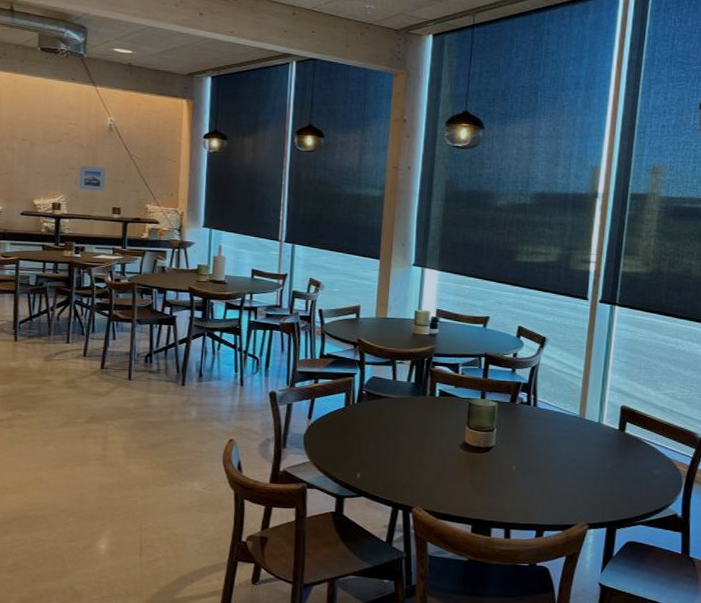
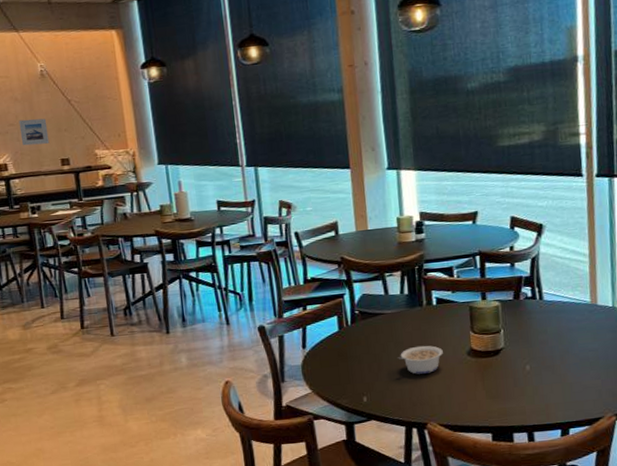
legume: none [394,432,438,460] -> present [397,345,443,374]

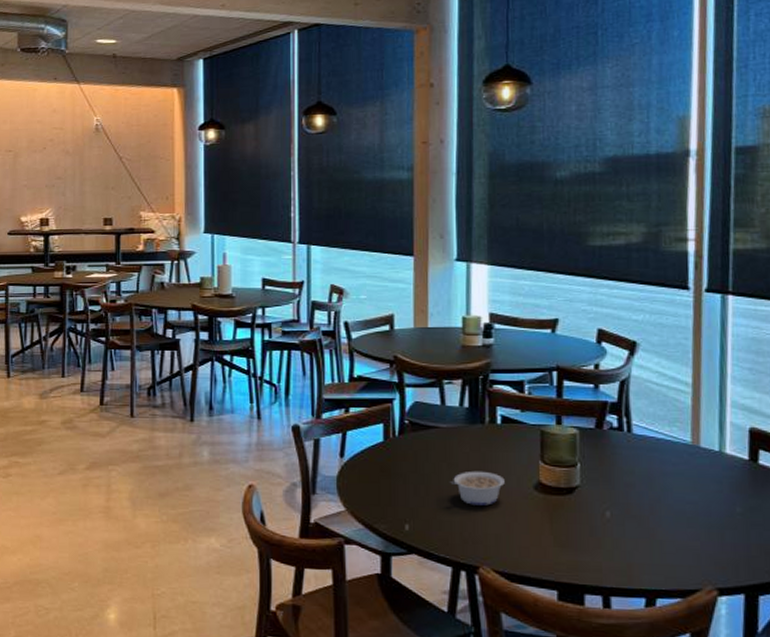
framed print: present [18,118,50,146] -> none [66,173,95,201]

